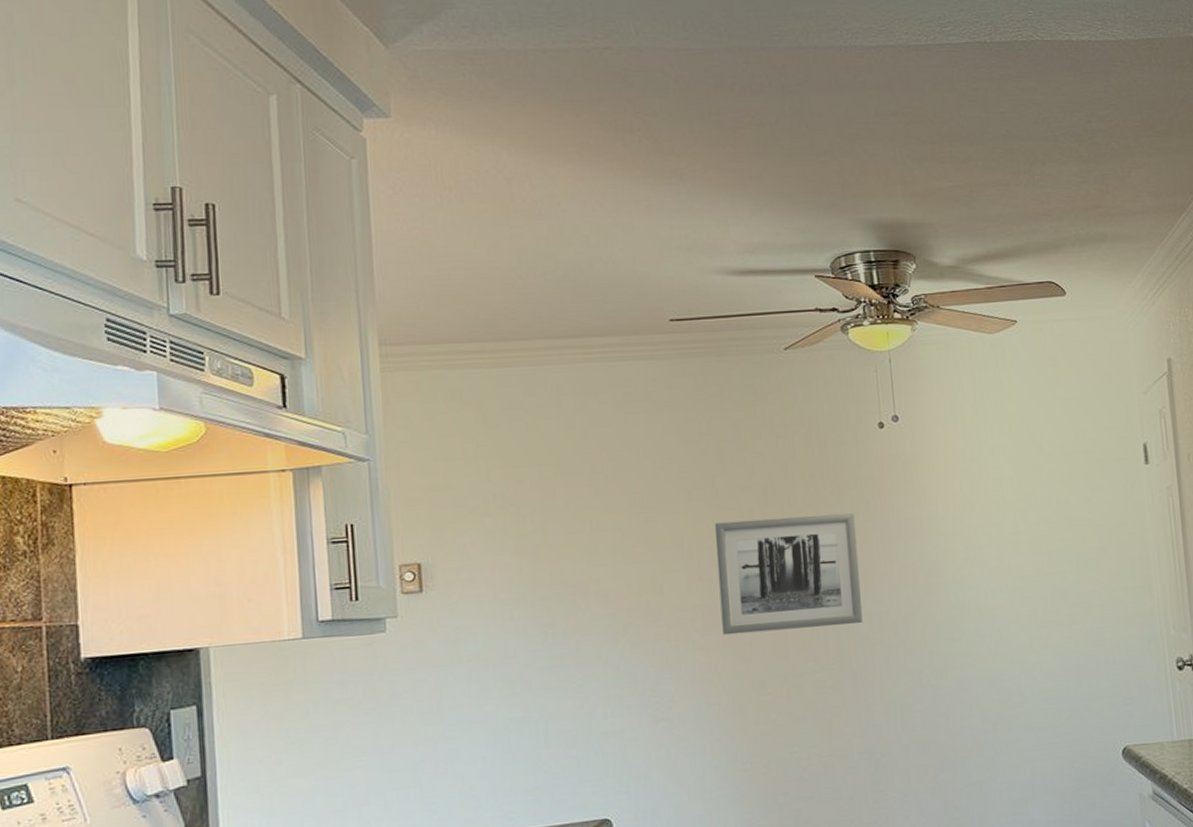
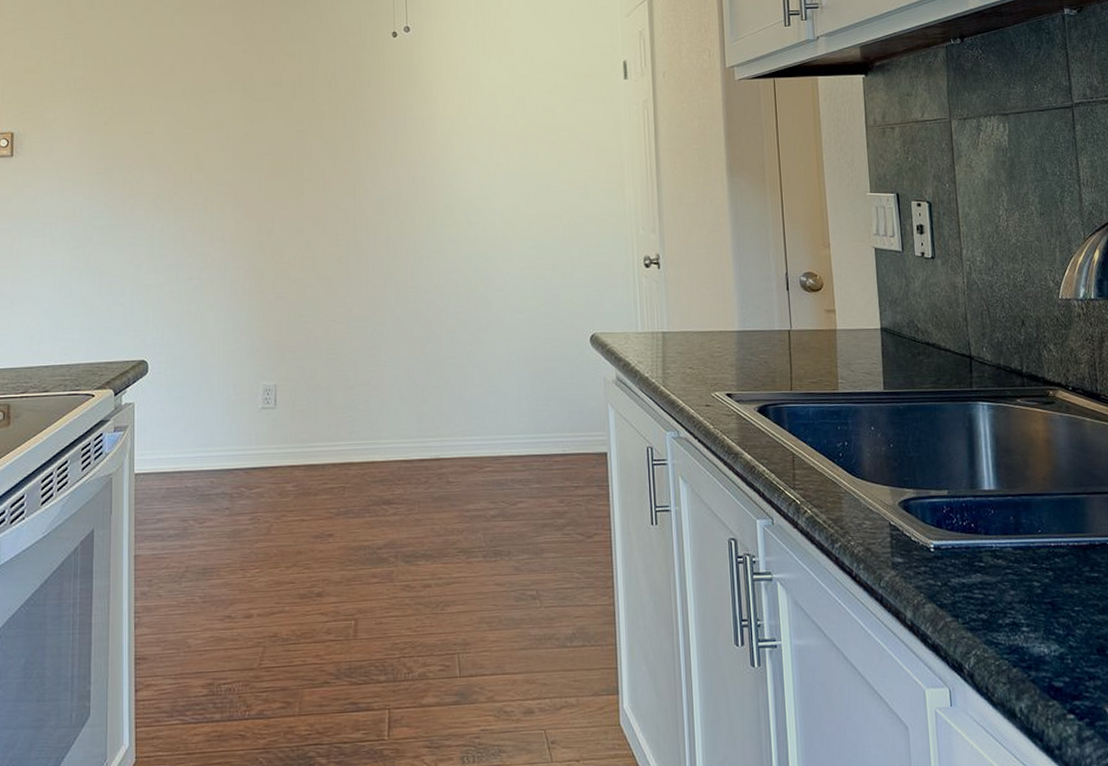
wall art: present [715,513,863,636] -> none [249,109,369,209]

